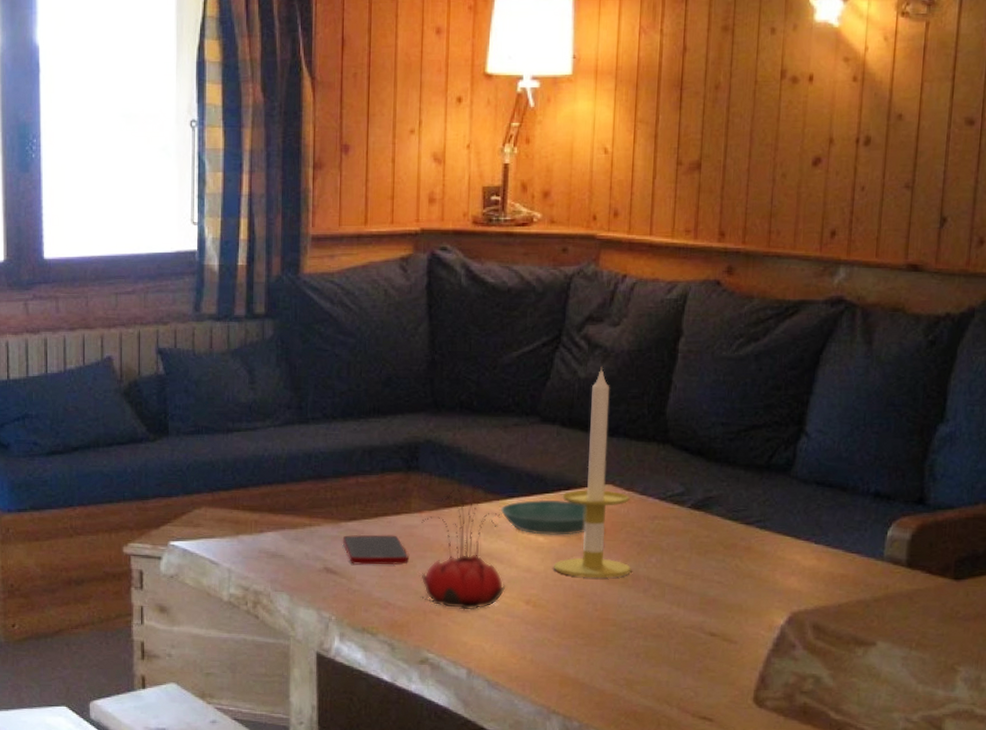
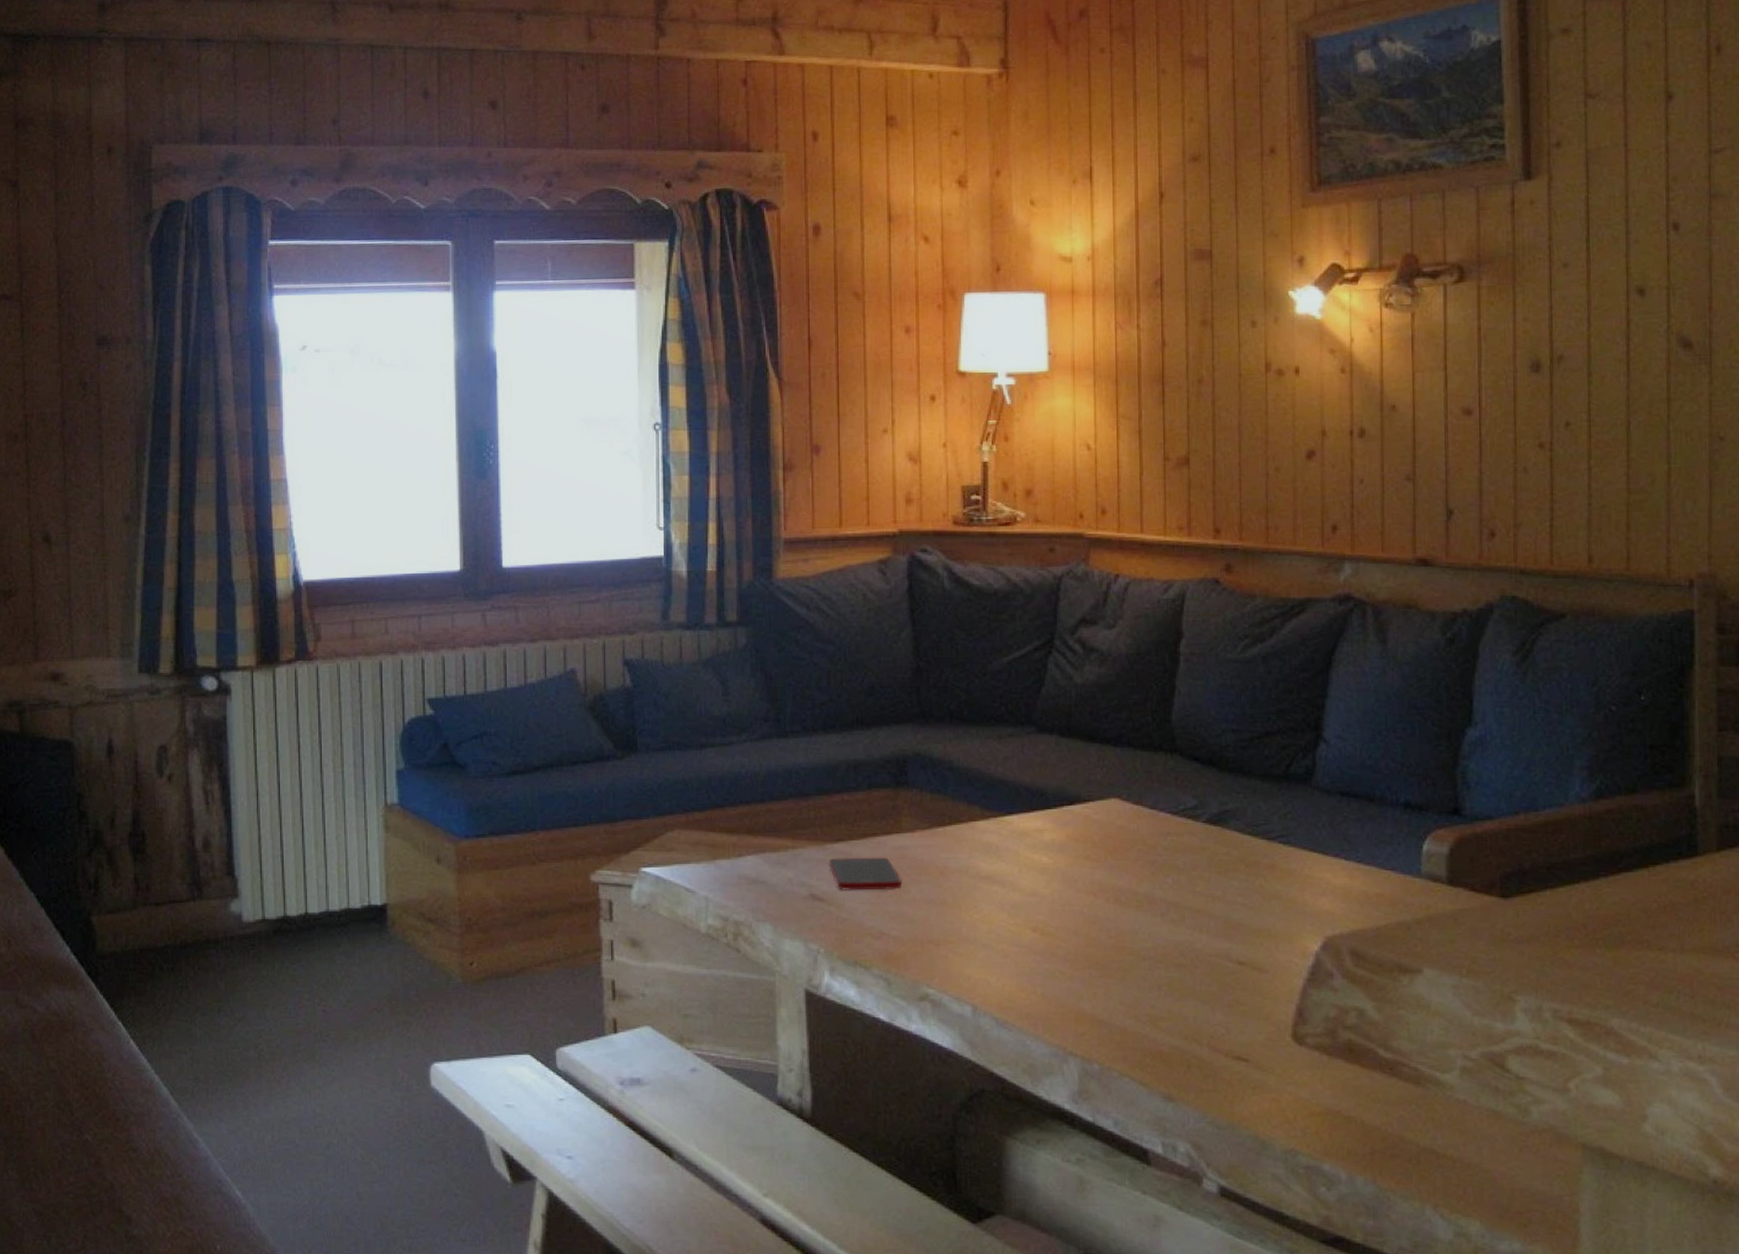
flower: present [421,485,505,610] -> none [914,801,1009,940]
saucer: present [501,499,587,535] -> none [1000,815,1093,855]
candle: present [553,367,632,578] -> none [1060,672,1147,901]

